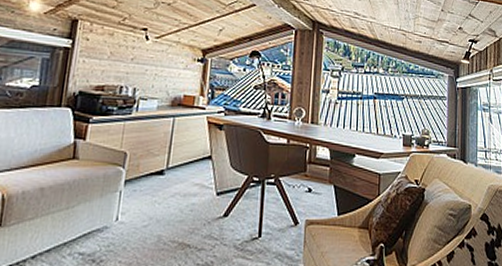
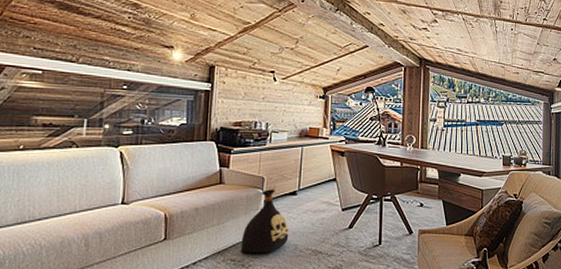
bag: none [92,167,153,245] -> present [241,189,289,253]

